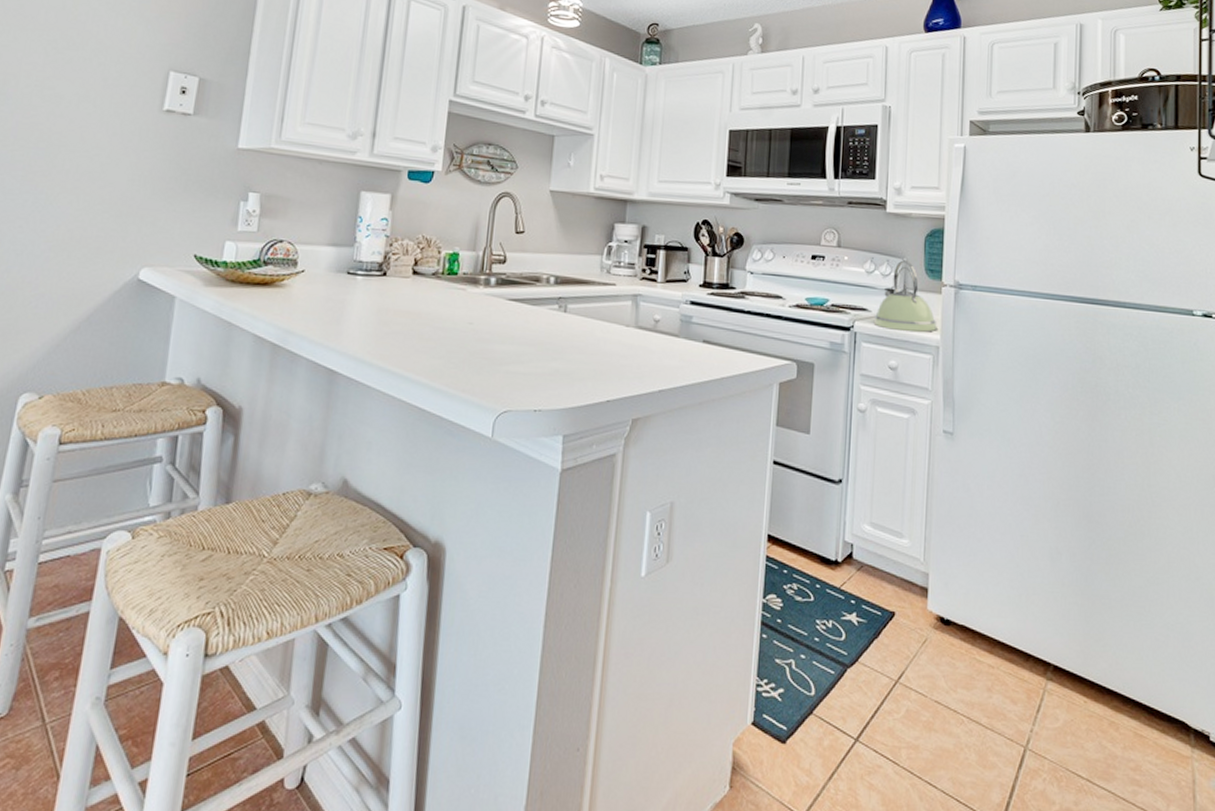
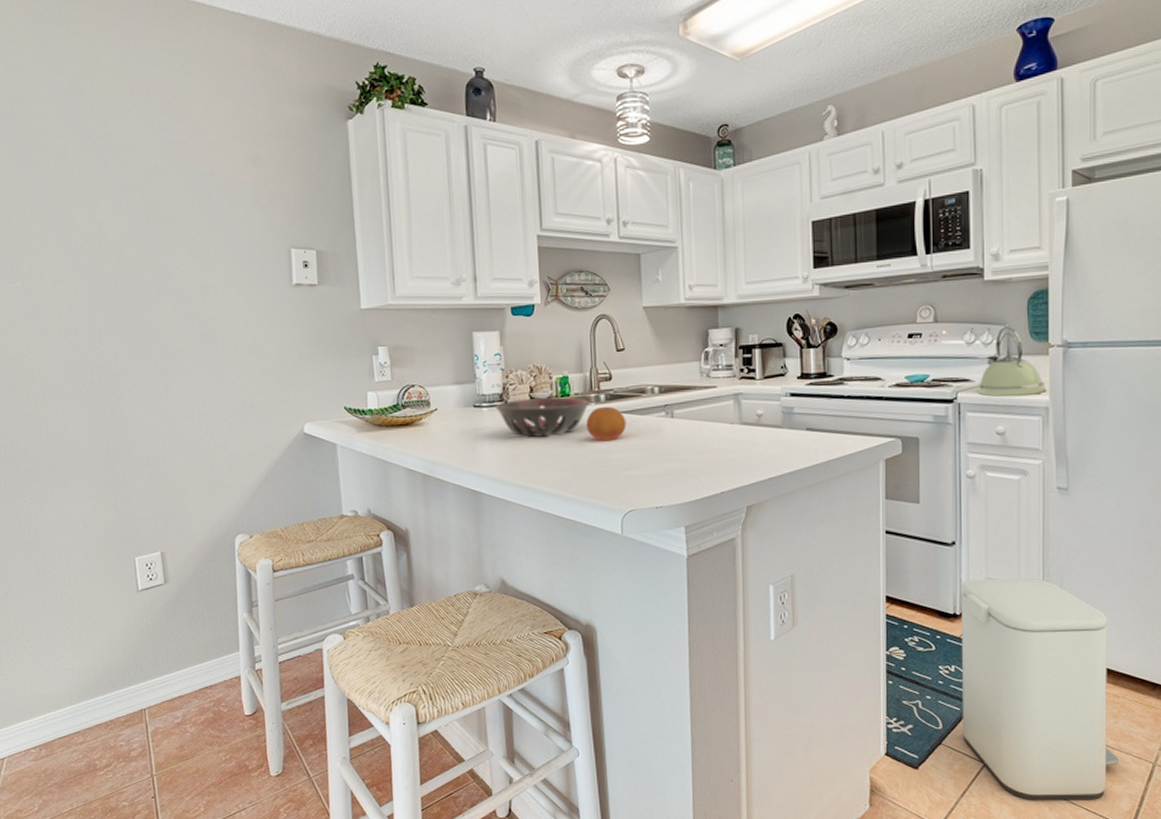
decorative bowl: none [372,271,478,316] -> present [495,397,590,437]
fruit: none [470,291,515,329] -> present [586,406,627,441]
pedal bin: none [835,523,992,789] -> present [961,577,1120,801]

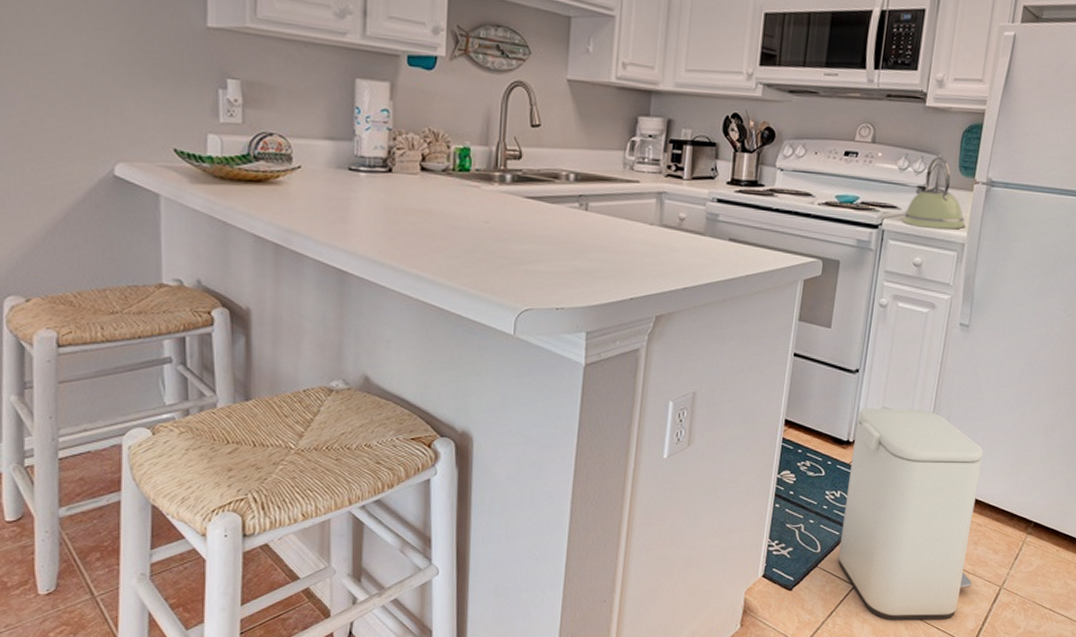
decorative bowl: present [495,397,590,437] -> none [377,167,492,215]
fruit: present [586,406,627,441] -> none [486,188,533,228]

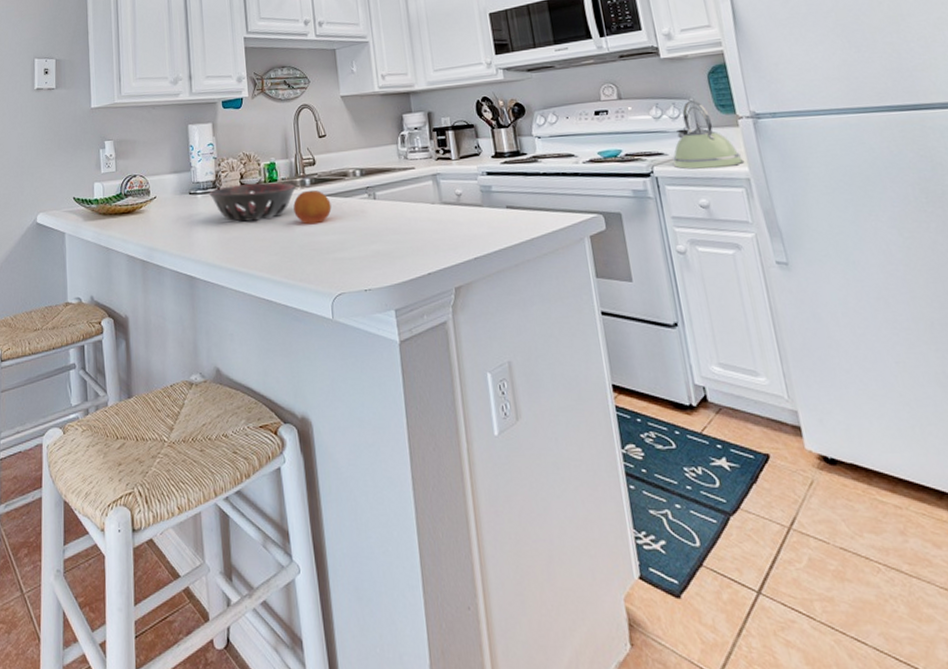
decorative bowl: none [377,167,492,215] -> present [209,182,296,222]
fruit: none [486,188,533,228] -> present [293,190,332,224]
pedal bin: present [838,408,984,621] -> none [692,362,922,646]

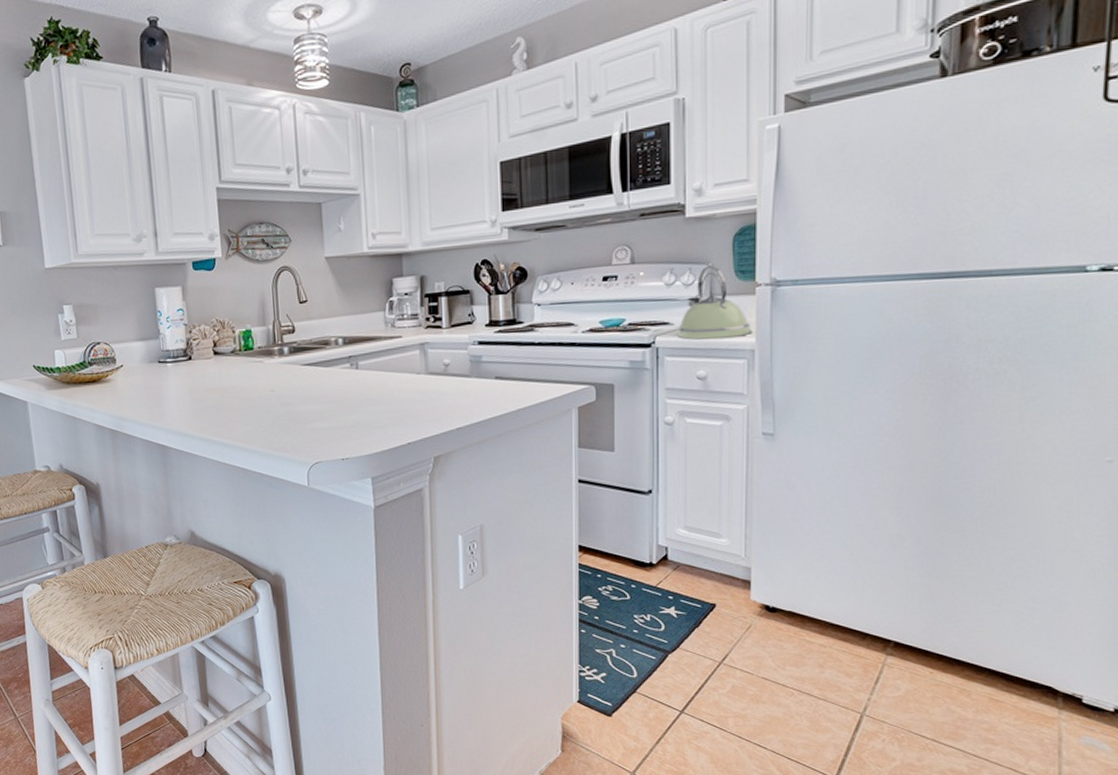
decorative bowl: present [209,182,296,222] -> none [180,351,273,391]
fruit: present [293,190,332,224] -> none [270,359,311,394]

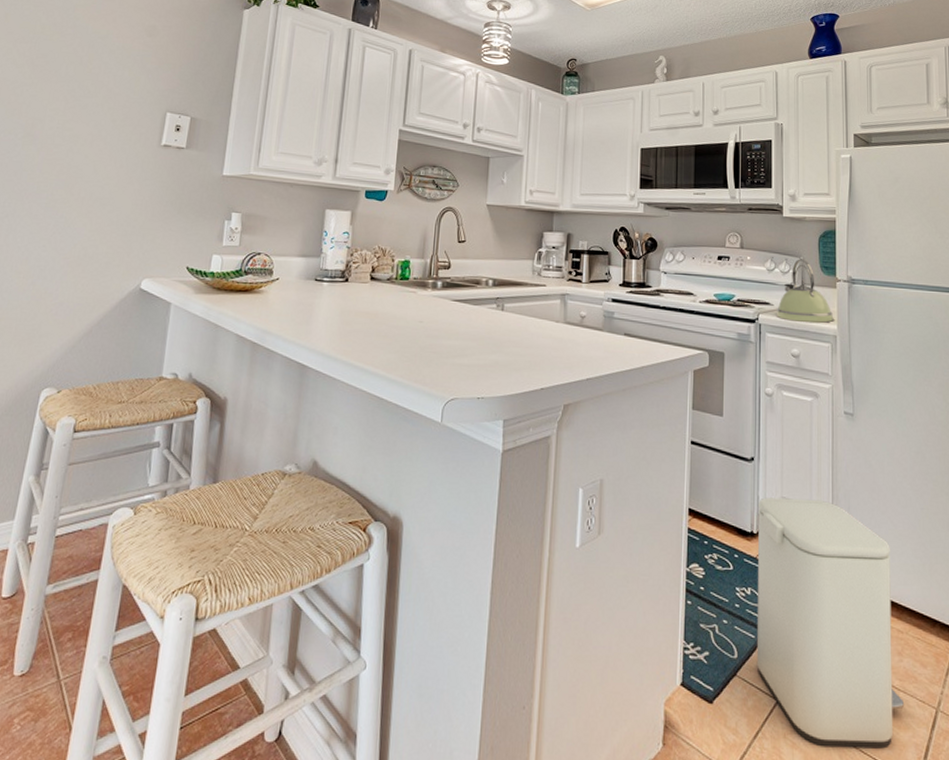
pedal bin: none [657,526,825,749] -> present [756,497,905,749]

